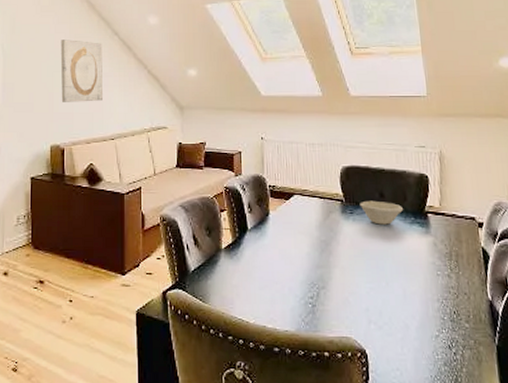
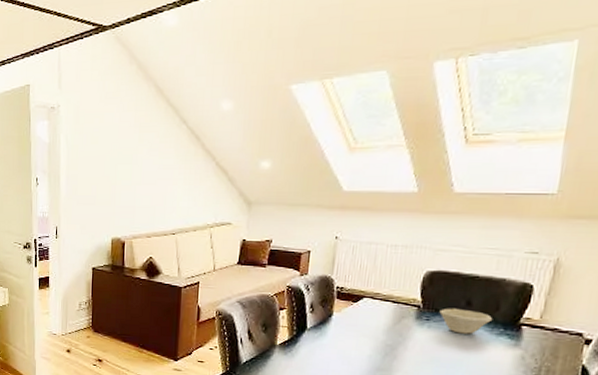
wall art: present [60,40,102,102] -> none [123,129,169,196]

